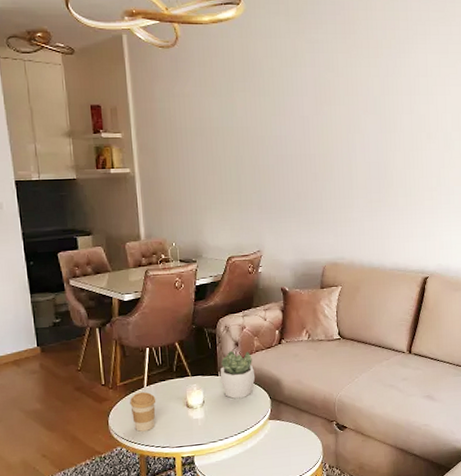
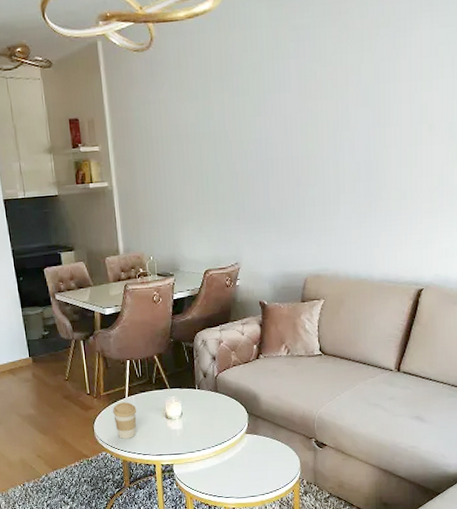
succulent plant: present [219,350,256,399] -> none [197,364,233,412]

